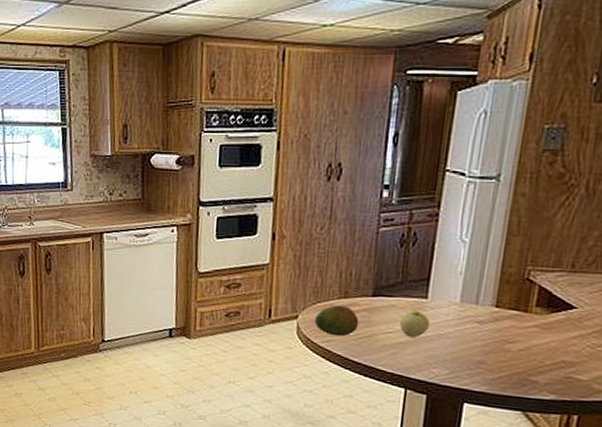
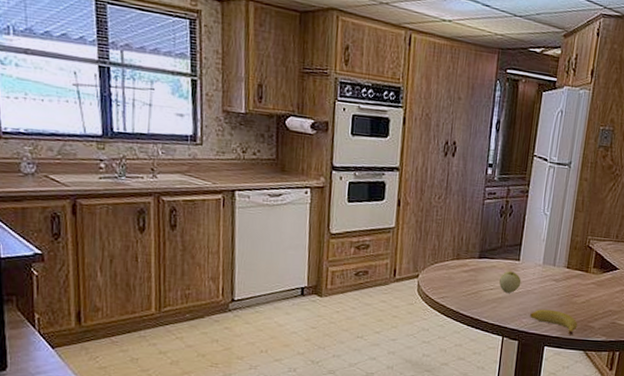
fruit: present [314,305,359,337] -> none [432,265,468,293]
banana: none [443,357,513,391] -> present [530,309,578,335]

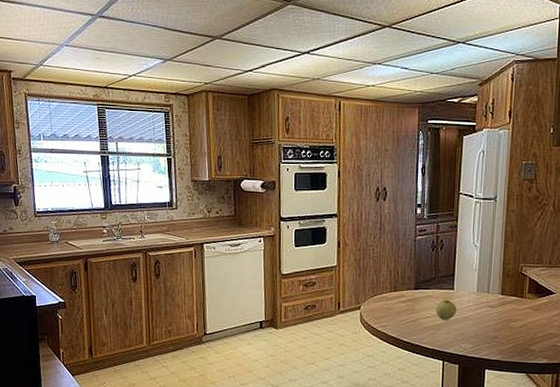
banana: present [530,309,578,335] -> none [468,334,517,358]

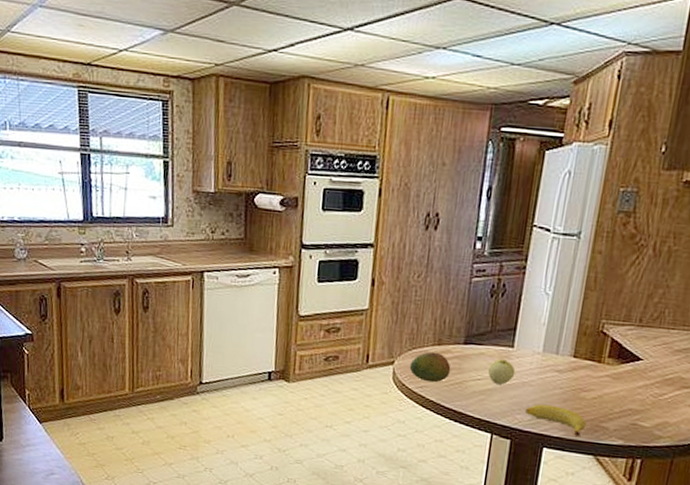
fruit: none [373,297,406,322] -> present [409,352,451,383]
banana: none [468,334,517,358] -> present [525,404,587,437]

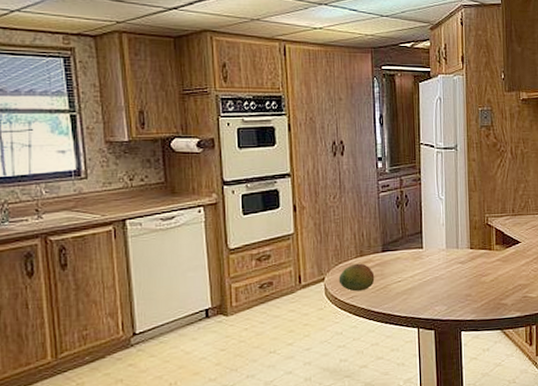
apple: present [488,359,516,385] -> none [406,260,428,283]
banana: present [525,404,587,437] -> none [442,293,491,316]

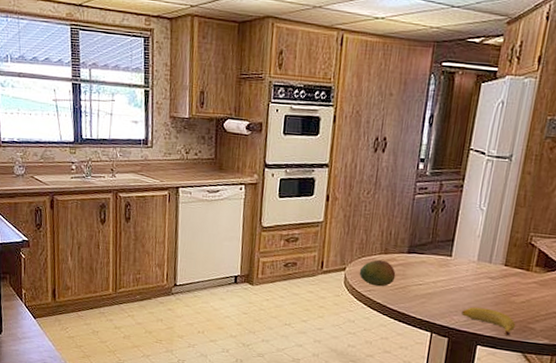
banana: none [442,293,491,316] -> present [461,307,516,336]

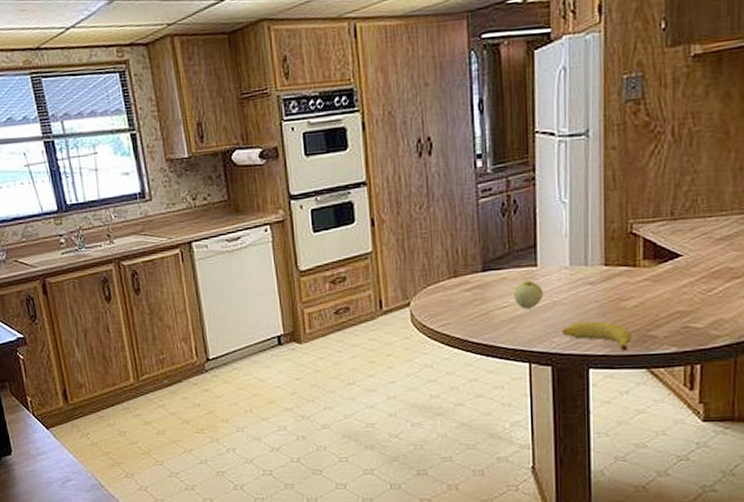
fruit: present [359,260,396,287] -> none [427,285,473,319]
apple: none [429,266,453,289] -> present [514,280,544,308]

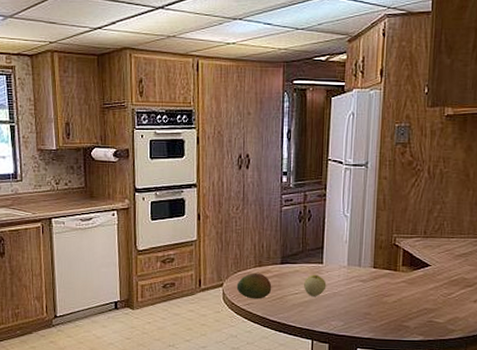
fruit: none [427,285,473,319] -> present [236,273,272,299]
banana: present [563,321,633,351] -> none [339,311,391,336]

